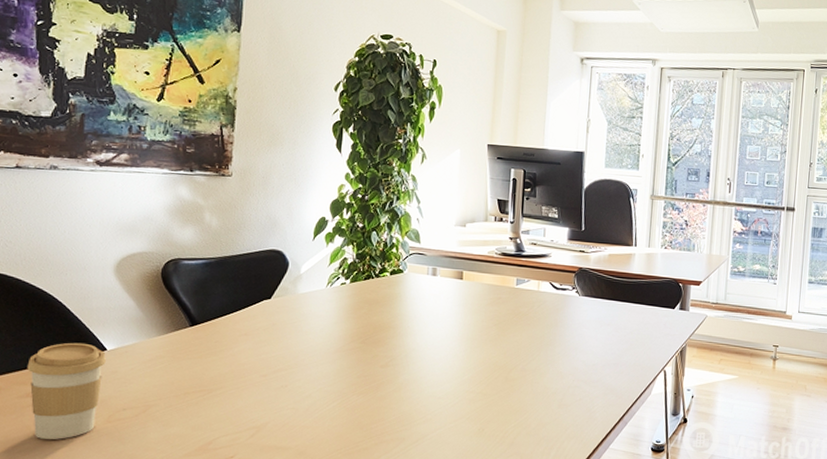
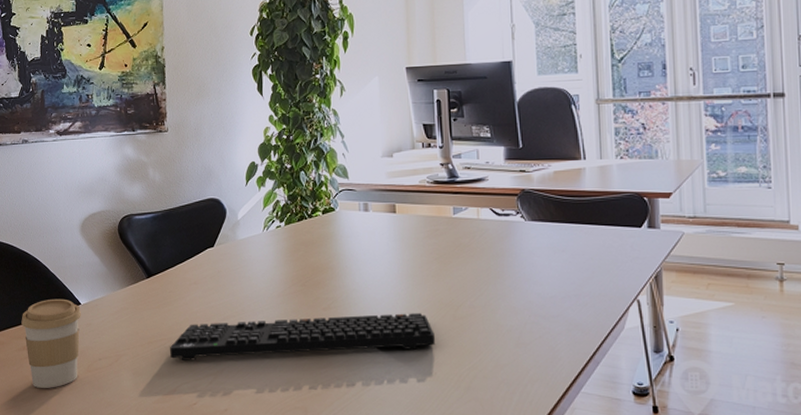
keyboard: none [209,373,486,413] -> present [170,313,435,361]

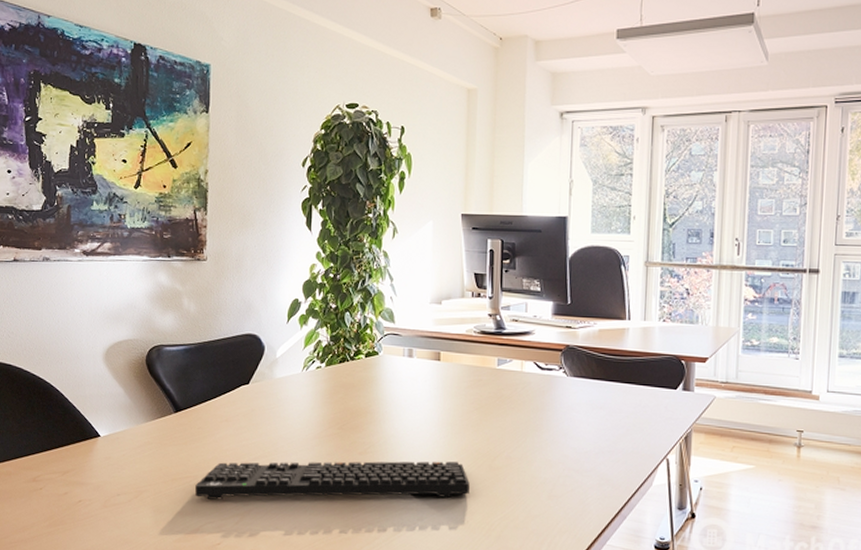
coffee cup: present [21,298,81,388] -> none [32,429,100,523]

